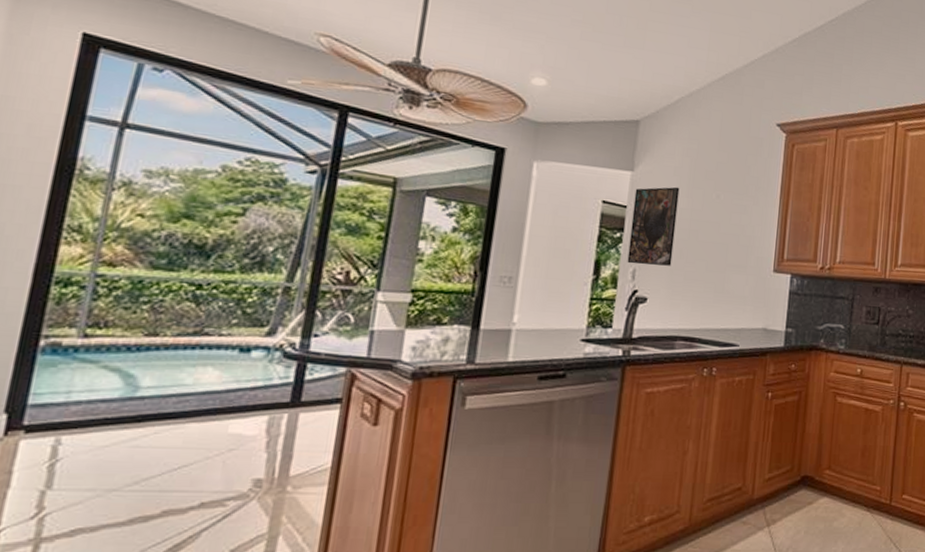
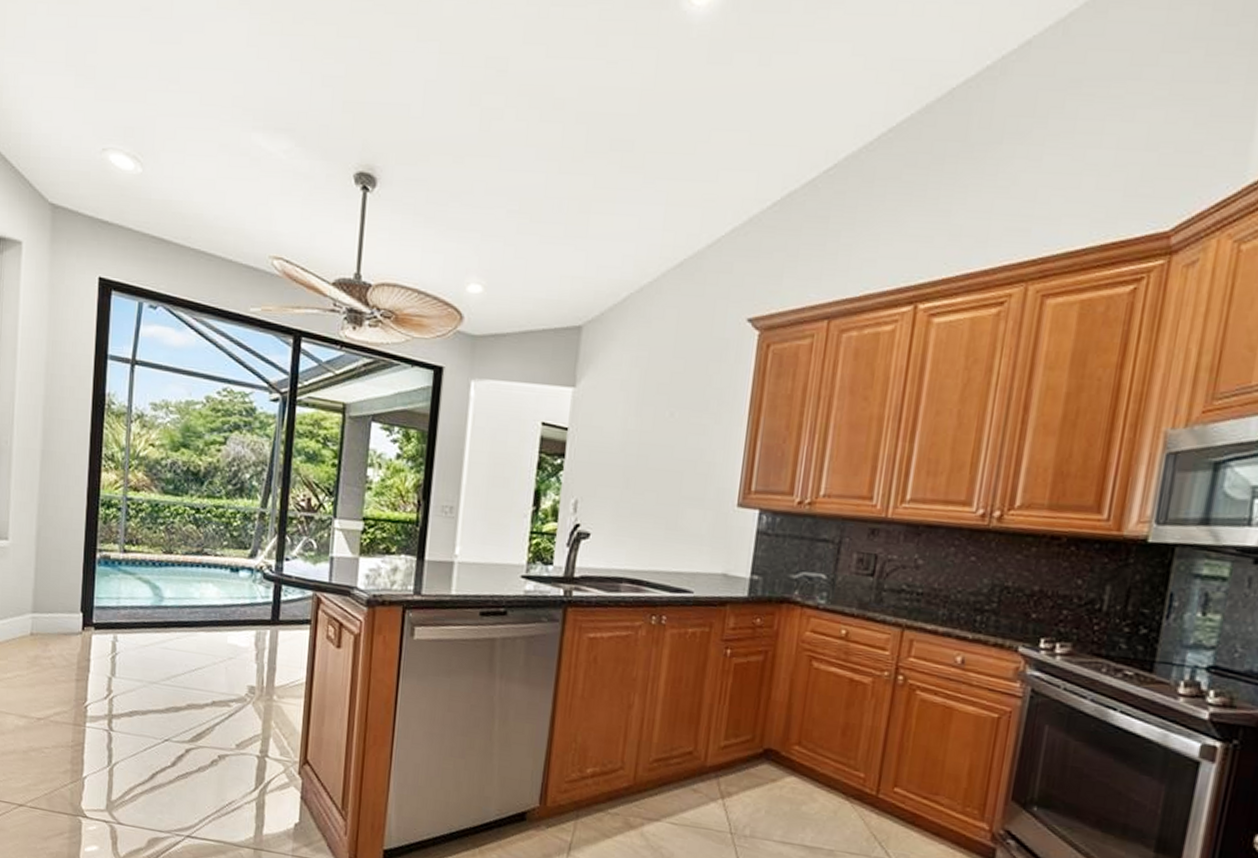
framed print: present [627,186,680,266] -> none [568,404,627,498]

